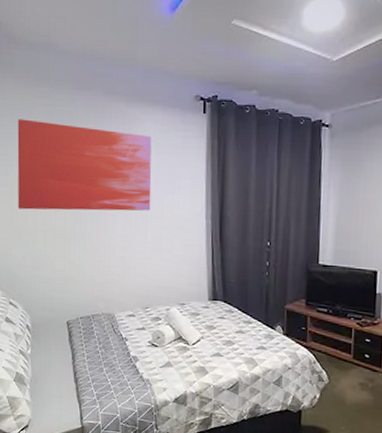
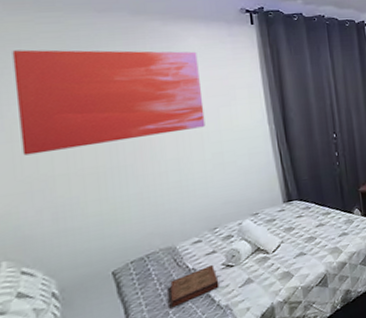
book: none [106,339,144,367] -> present [170,264,220,308]

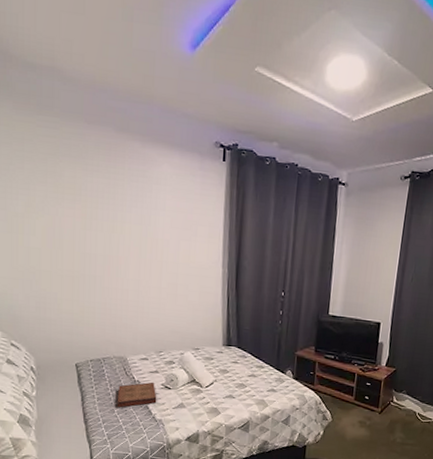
wall art: present [12,49,206,156] -> none [17,149,168,257]

